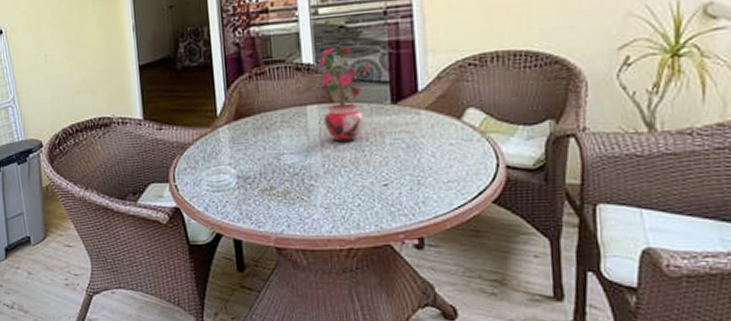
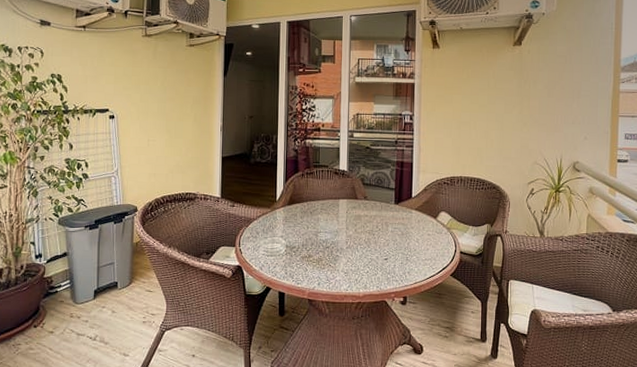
potted plant: present [318,46,371,142] -> none [349,160,384,228]

